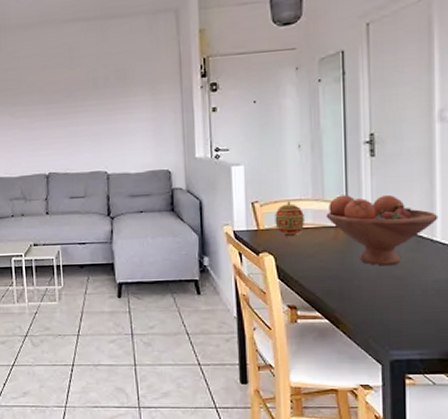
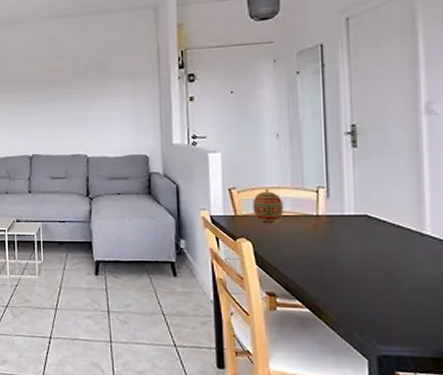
fruit bowl: present [326,194,439,265] -> none [306,184,428,257]

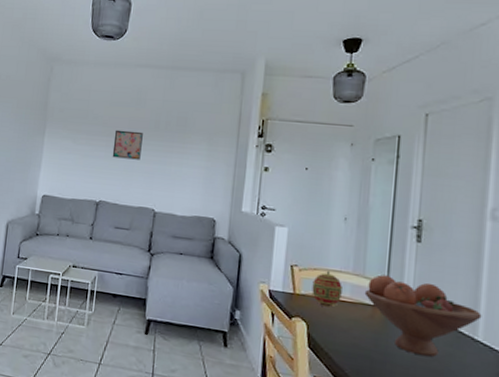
wall art: none [37,81,66,111] -> present [112,129,143,160]
fruit bowl: none [306,184,428,257] -> present [364,275,482,357]

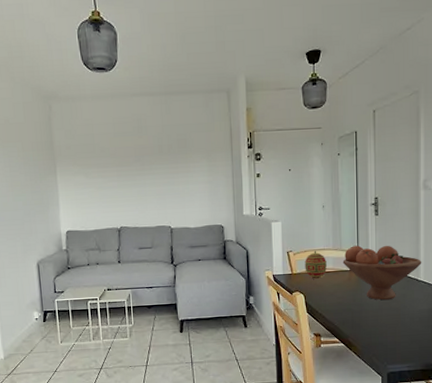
wall art: present [112,129,143,160] -> none [123,158,151,186]

